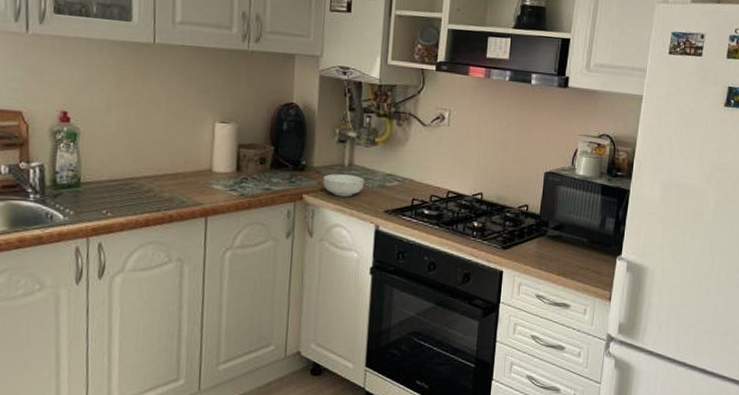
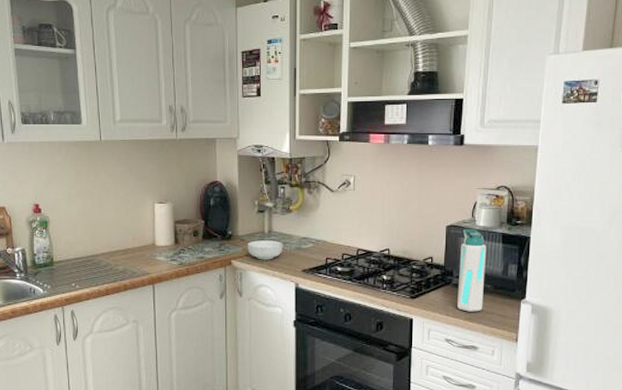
water bottle: none [551,177,585,267] -> present [457,229,487,312]

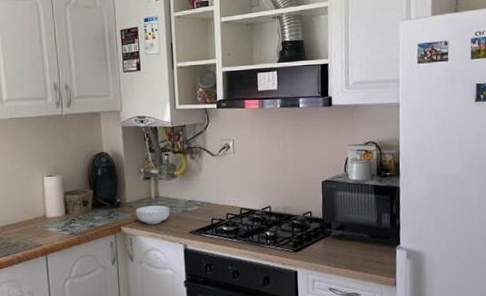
water bottle: present [457,229,487,312] -> none [336,183,362,261]

